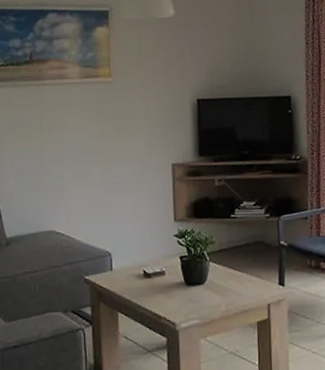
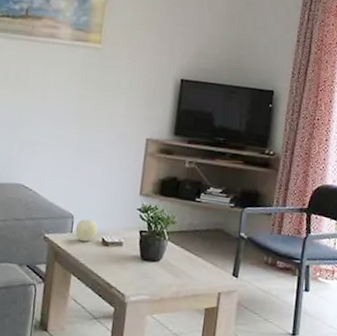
fruit: none [115,254,138,278] -> present [75,219,98,242]

